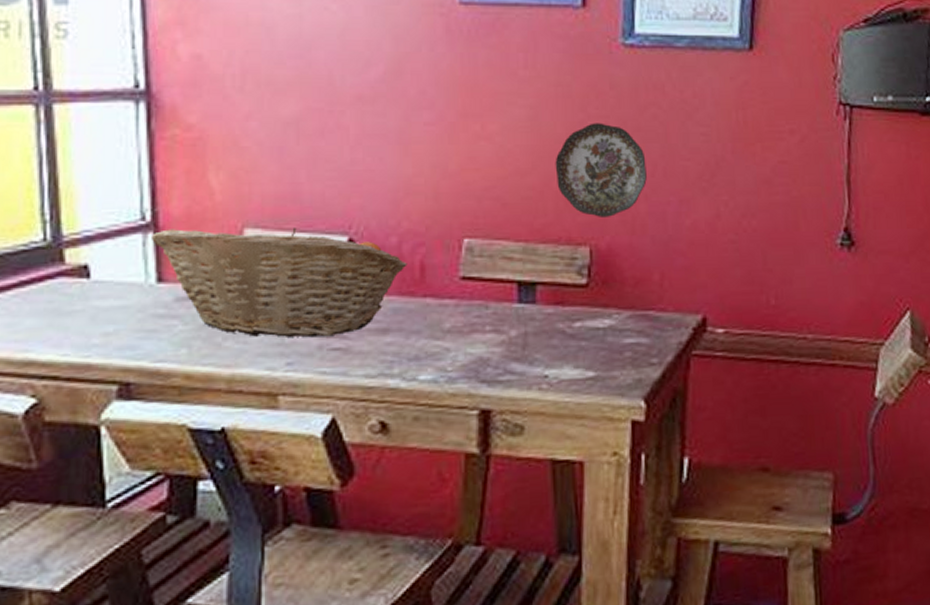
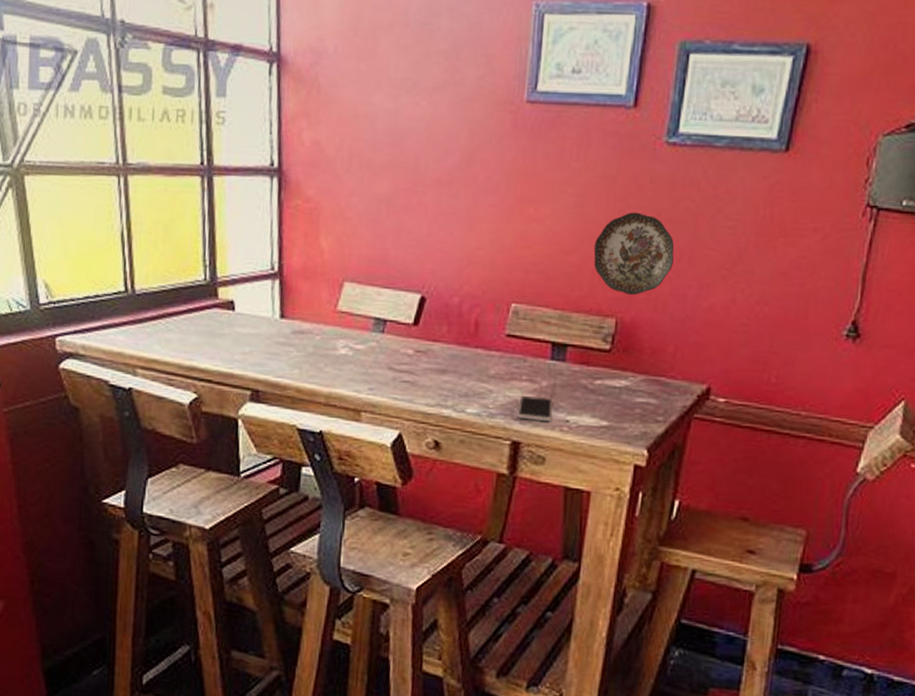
fruit basket: present [152,228,407,338] -> none [278,278,465,372]
smartphone: none [483,350,527,381] -> present [517,396,553,421]

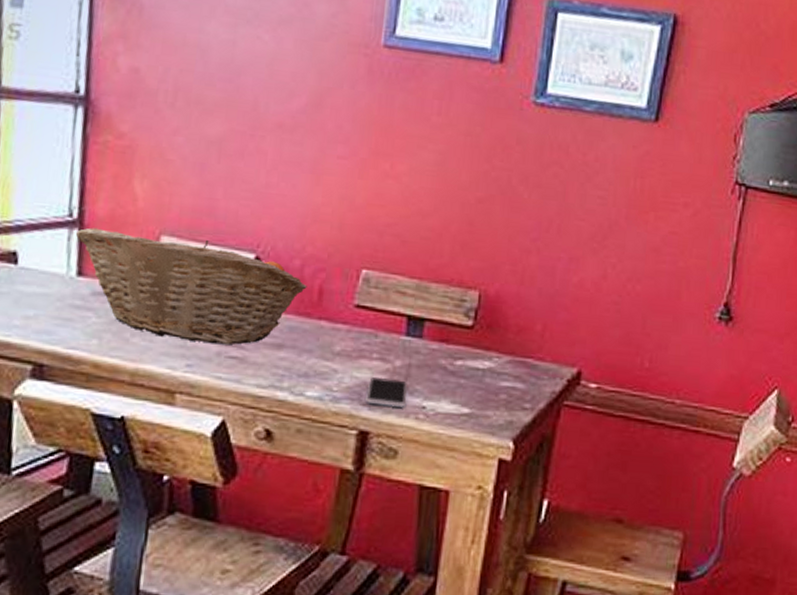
fruit basket: none [278,278,465,372] -> present [76,227,307,346]
decorative plate: present [593,212,675,295] -> none [455,174,543,266]

